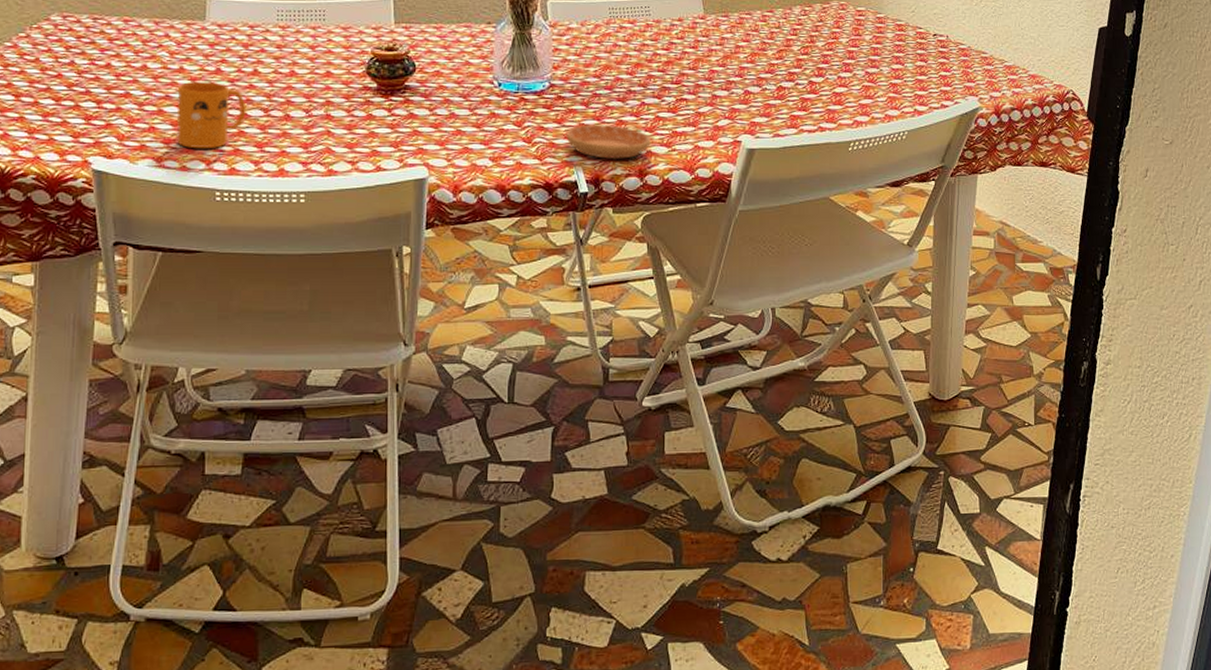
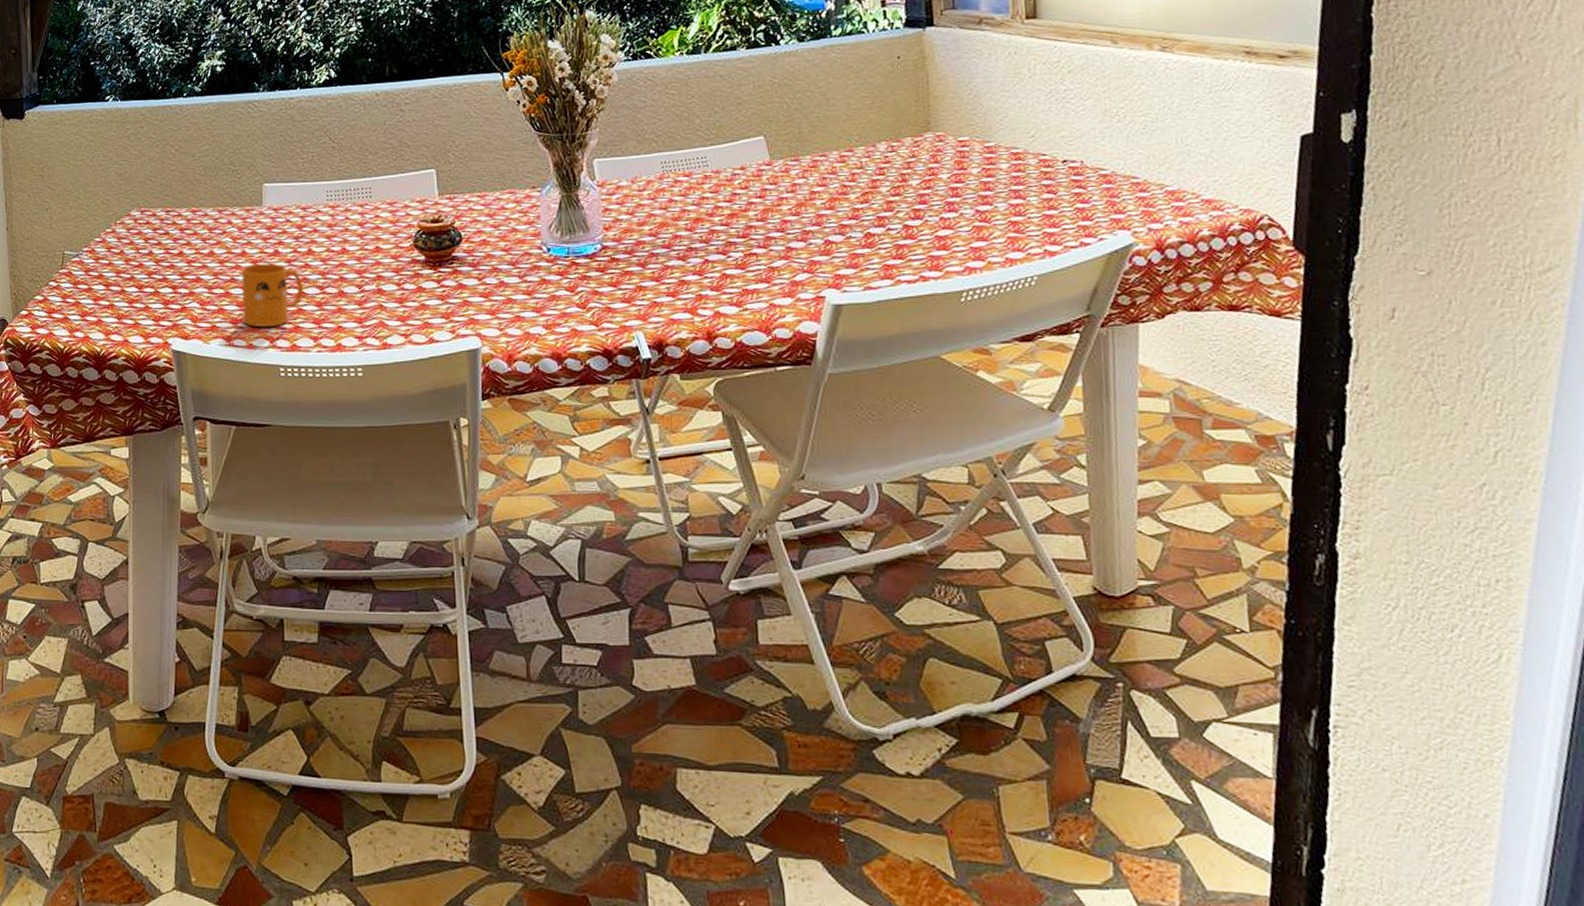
saucer: present [566,124,651,159] -> none [623,285,718,322]

